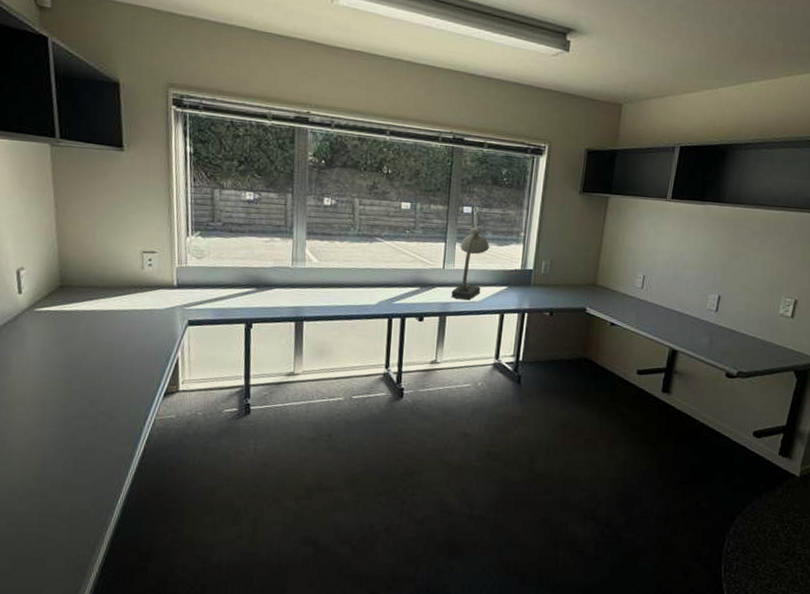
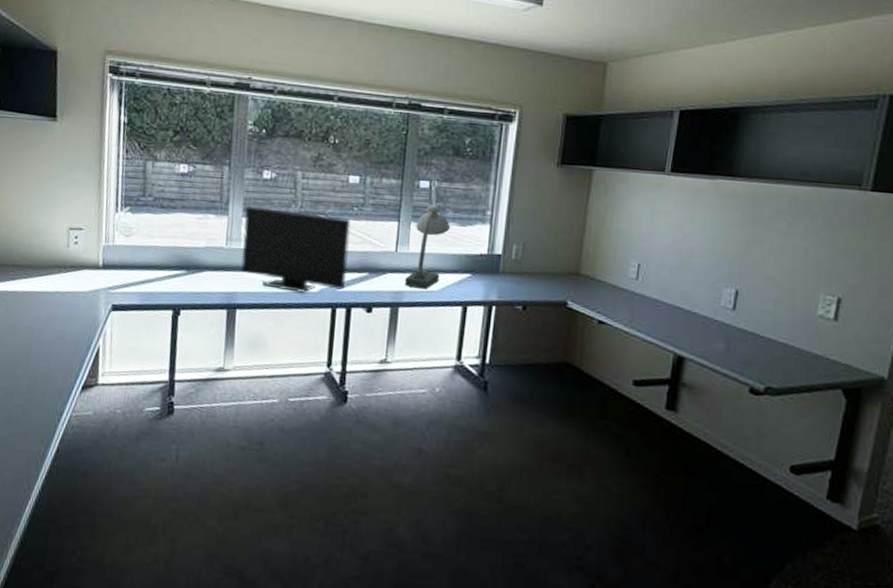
computer monitor: none [306,230,404,306] -> present [241,206,351,293]

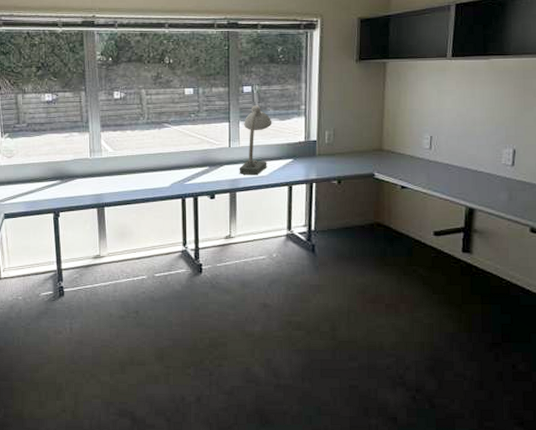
computer monitor: present [241,206,351,293] -> none [102,122,191,188]

